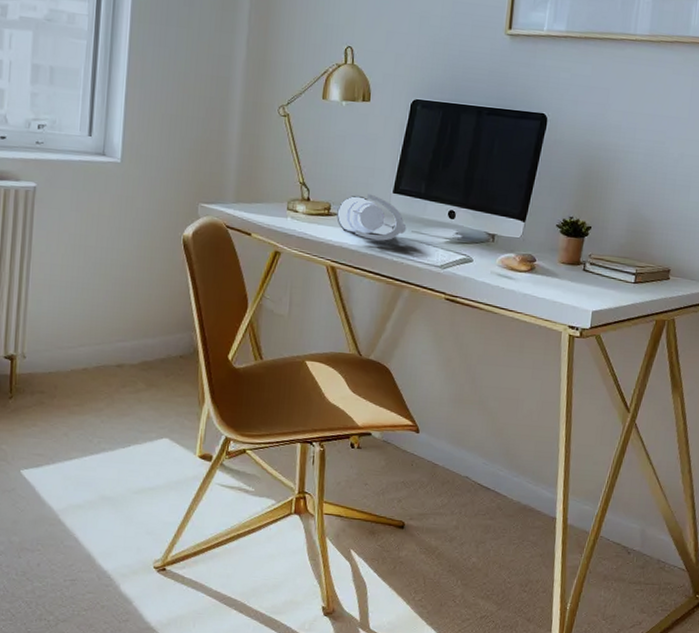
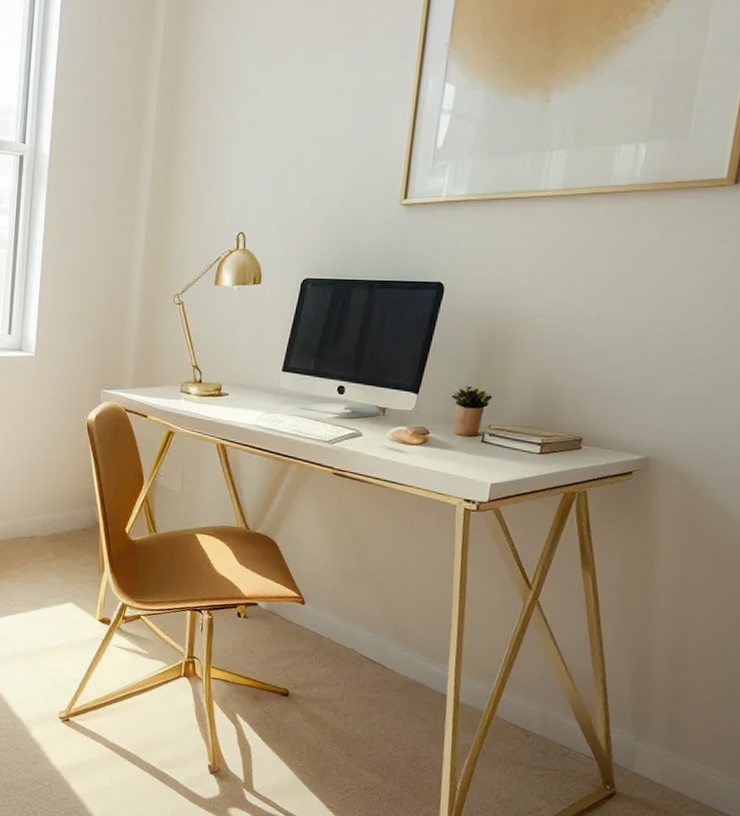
speaker: present [336,193,407,241] -> none [227,373,295,419]

